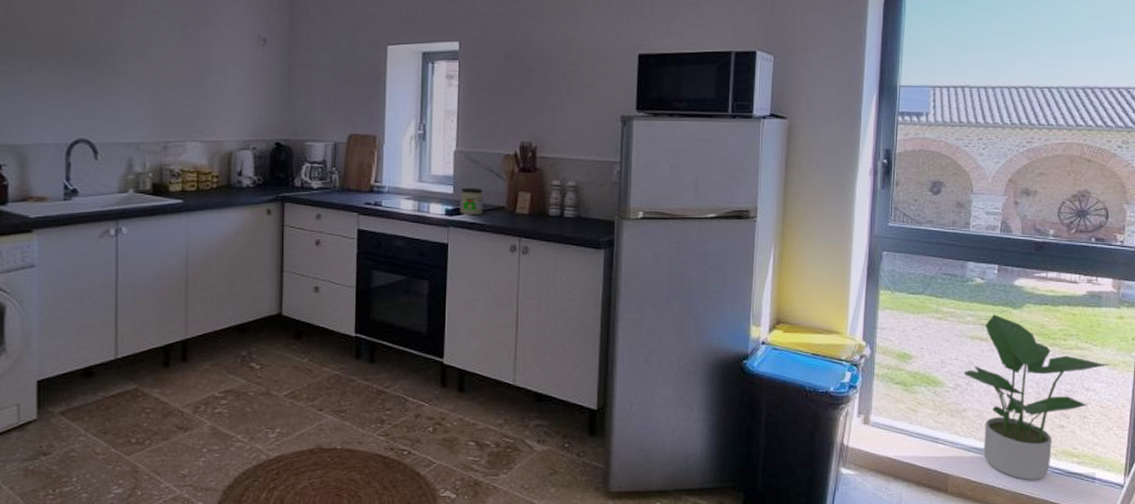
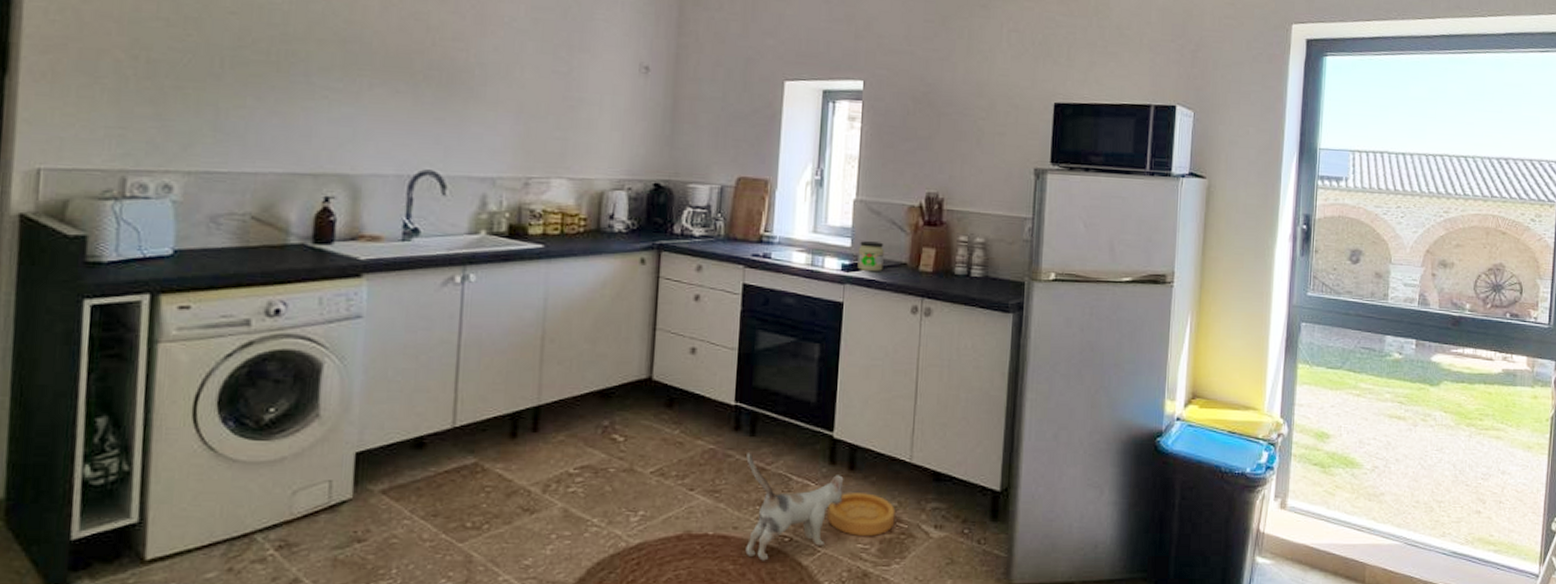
pet: none [367,378,454,471] -> present [745,453,844,561]
pet bowl: none [441,412,502,449] -> present [827,493,896,536]
potted plant: present [963,314,1111,480] -> none [1381,392,1526,570]

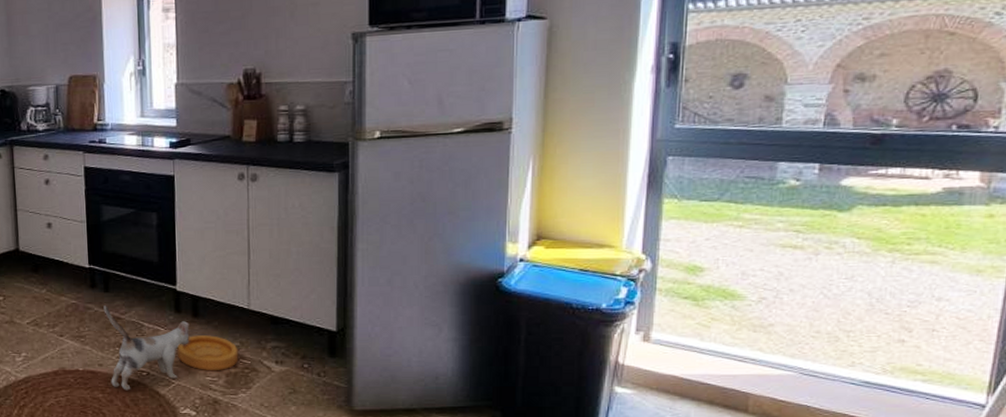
jar: present [857,241,884,272] -> none [183,119,208,147]

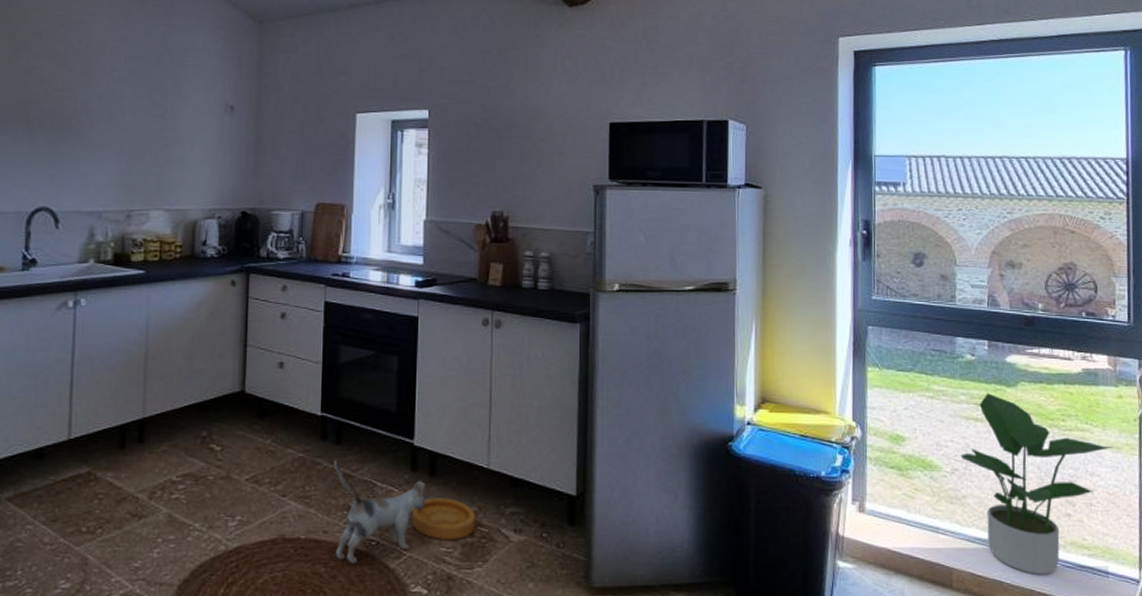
potted plant: none [770,219,974,399] -> present [960,393,1114,574]

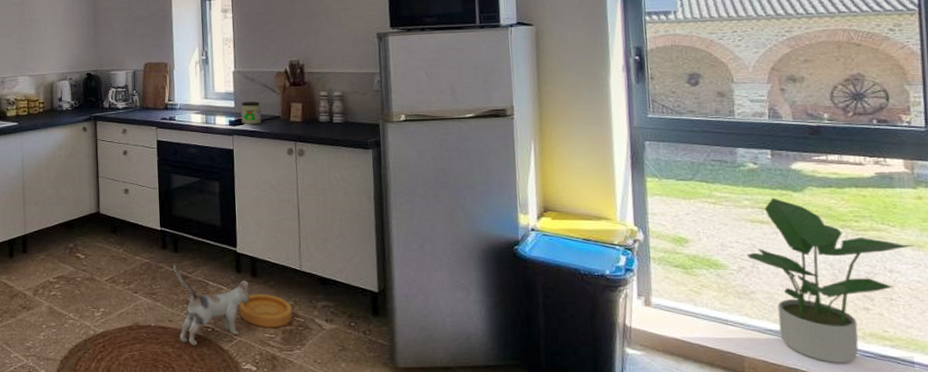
jar: none [430,259,454,288] -> present [240,102,262,125]

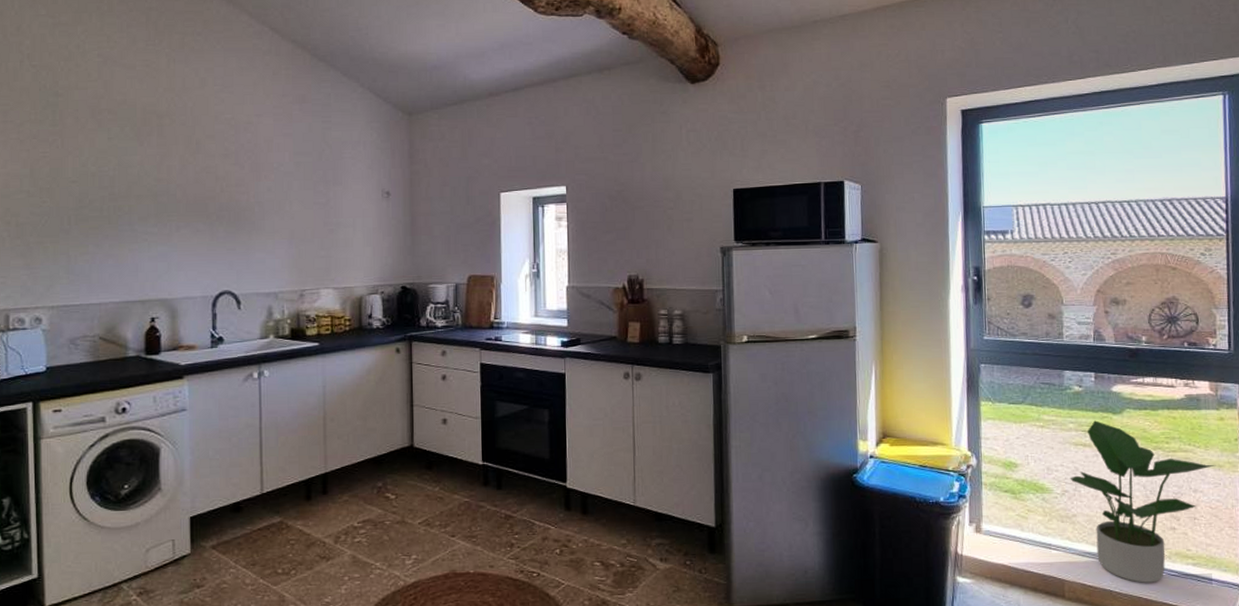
pet: present [173,265,250,346] -> none [496,504,579,593]
pet bowl: present [238,294,293,327] -> none [567,533,626,570]
jar: present [240,102,262,125] -> none [574,320,596,346]

